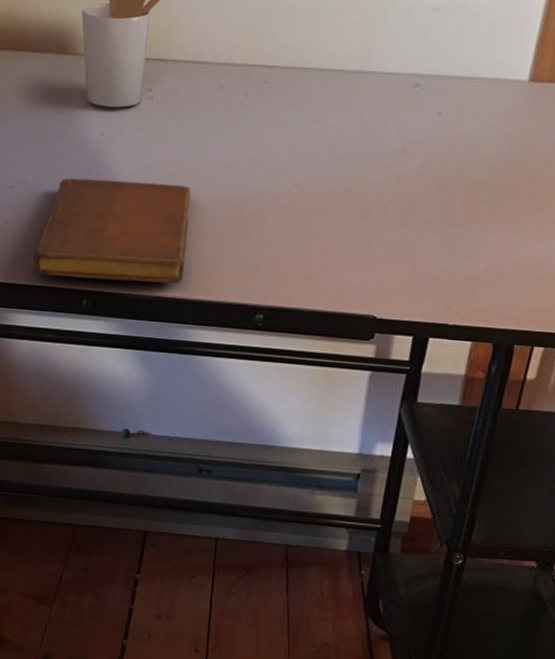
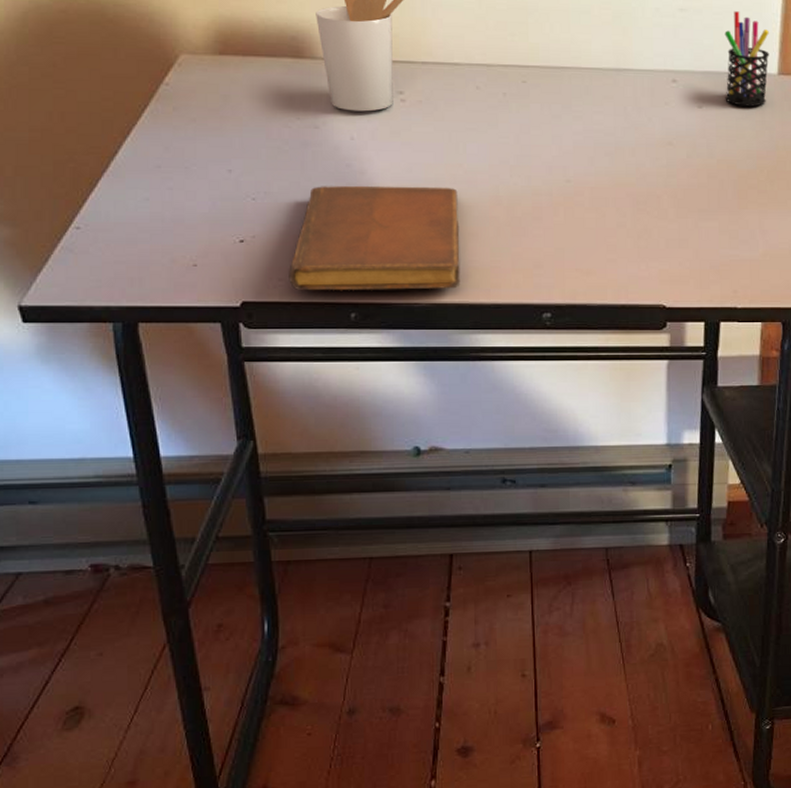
pen holder: none [468,11,526,115] -> present [724,11,770,107]

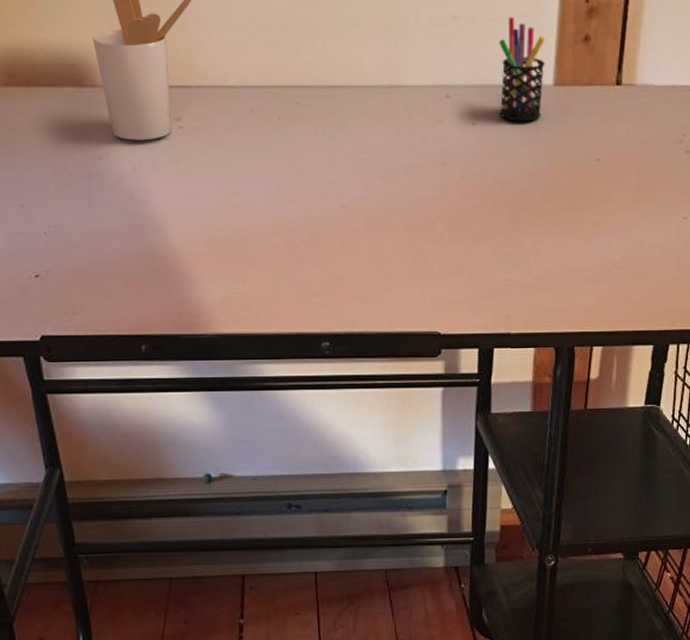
notebook: present [289,185,461,291] -> none [82,216,243,324]

